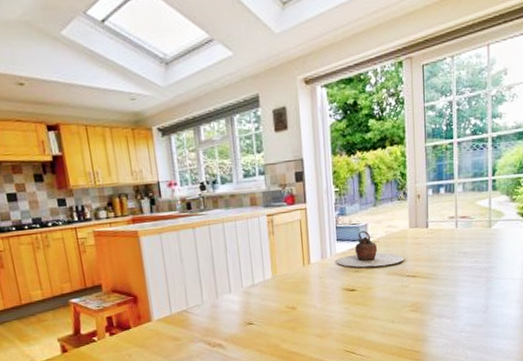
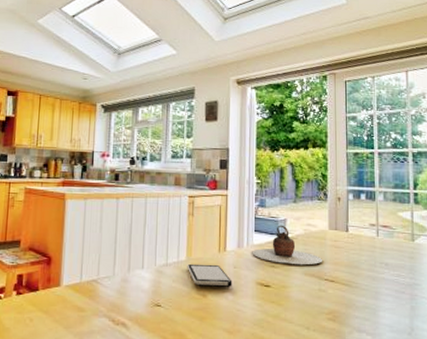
smartphone: none [273,277,320,301] -> present [187,263,232,287]

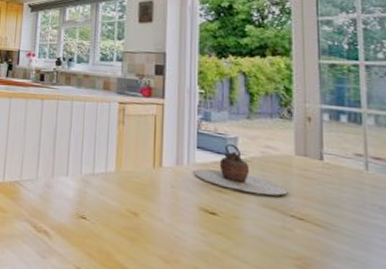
smartphone: present [187,263,232,287] -> none [116,176,170,209]

